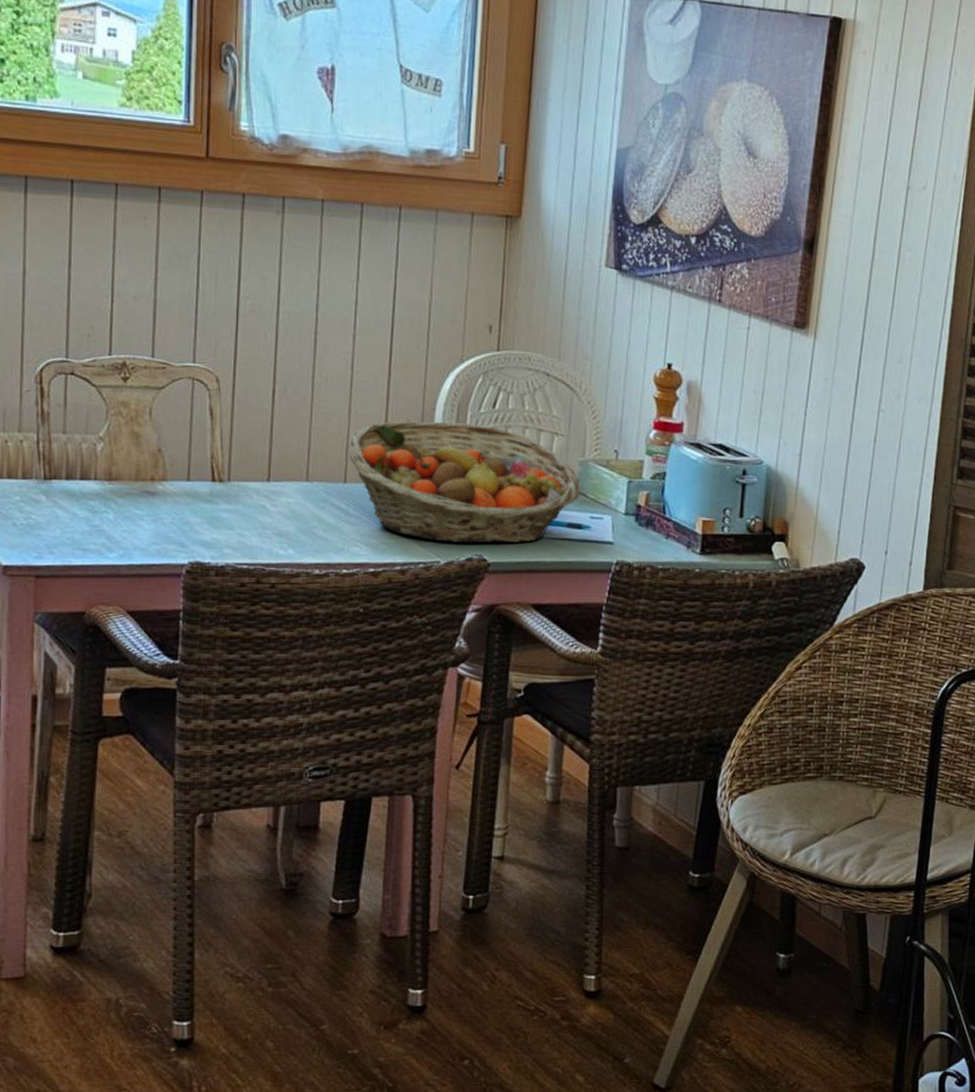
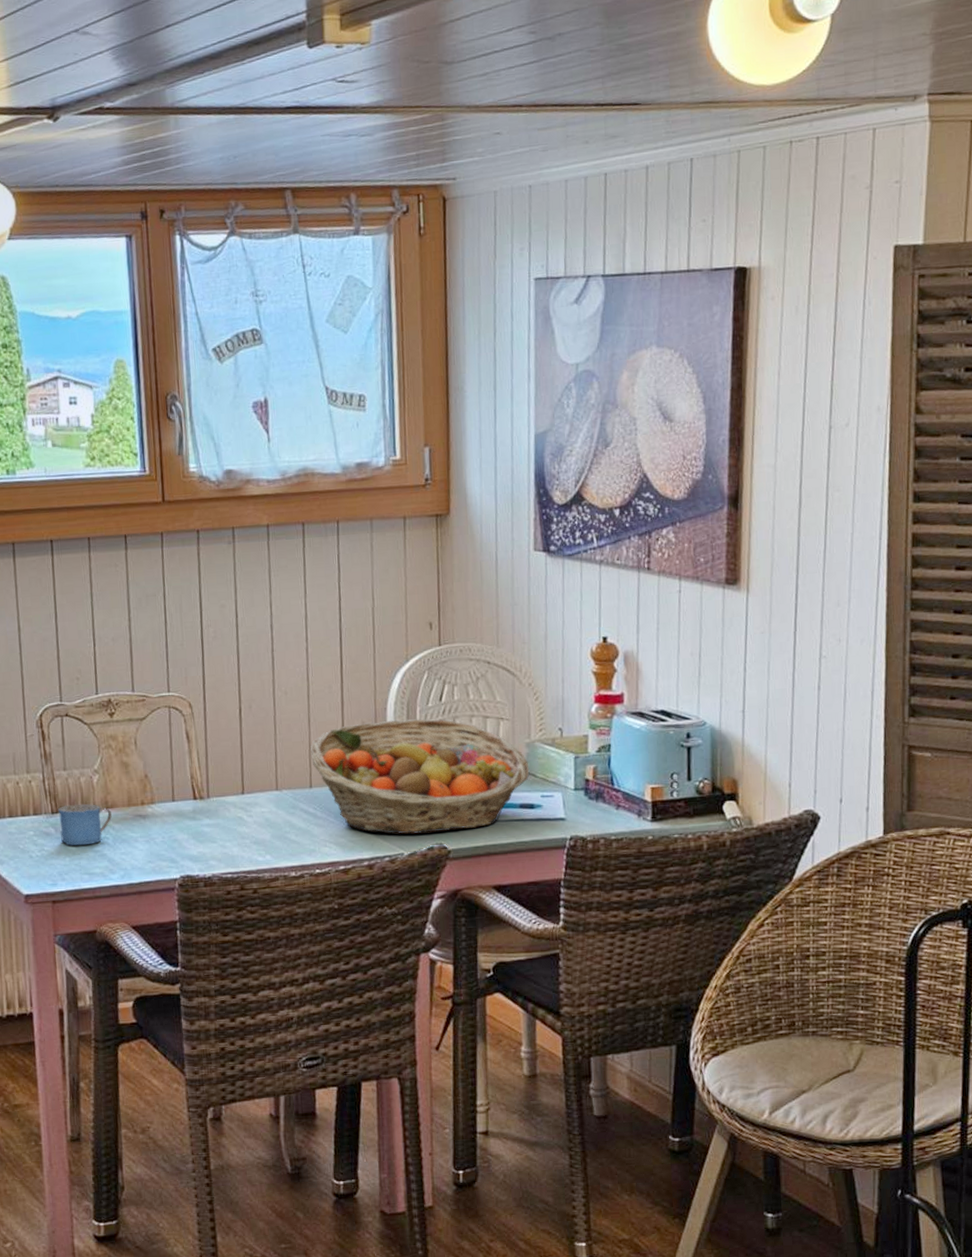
mug: none [51,471,115,518] -> present [57,804,112,846]

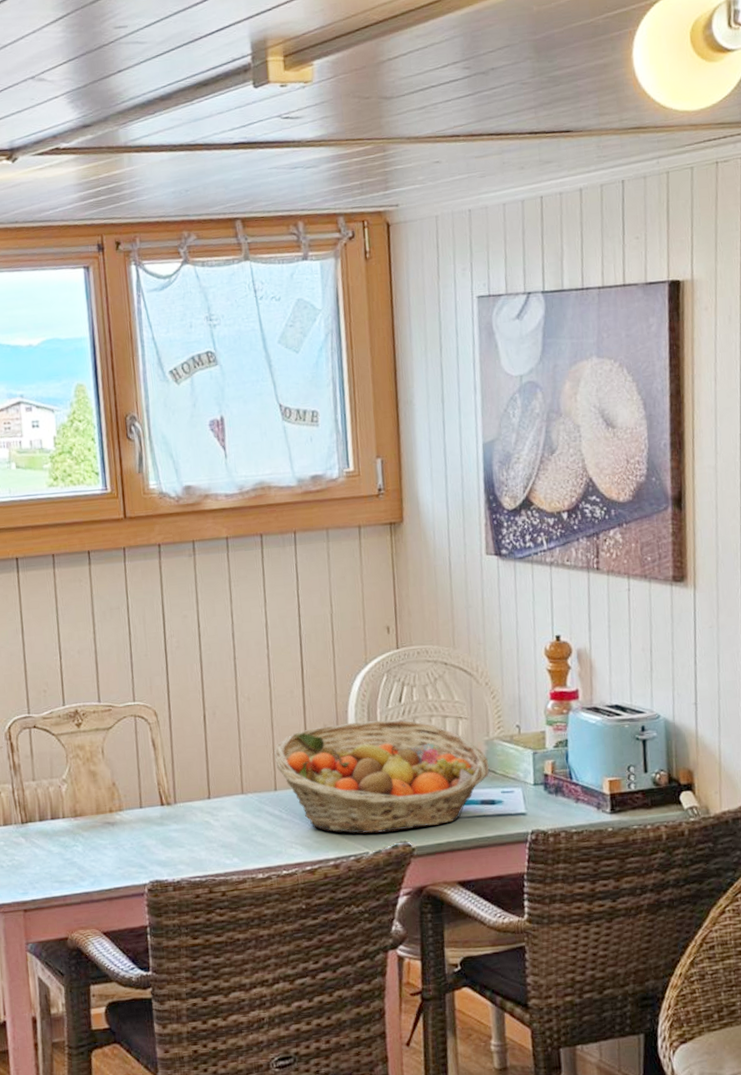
mug: present [57,804,112,846] -> none [27,813,81,855]

